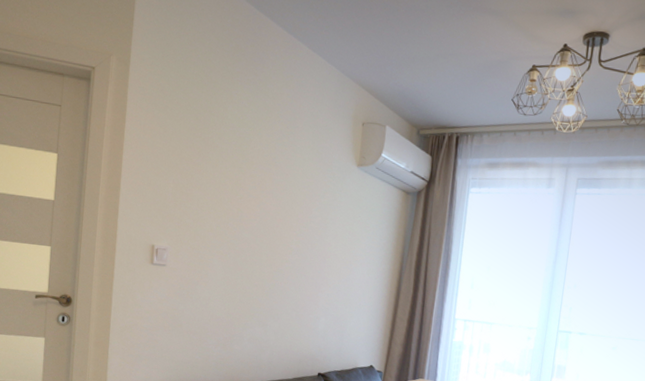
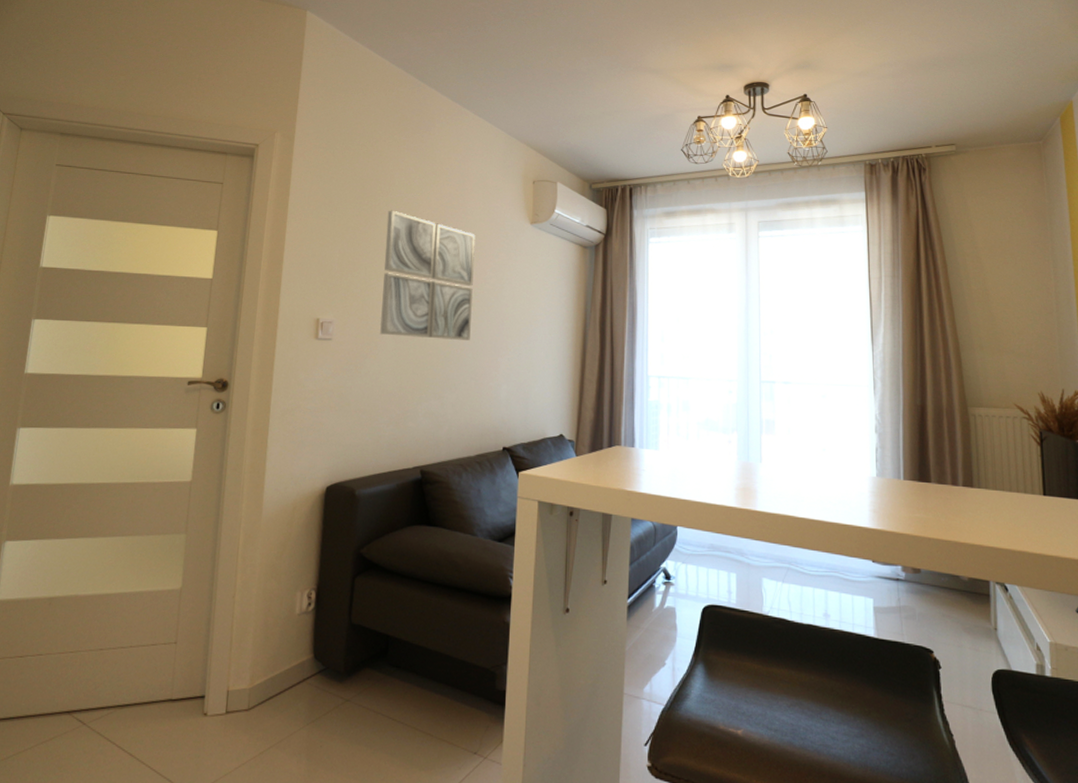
wall art: none [210,143,304,275] -> present [379,210,476,340]

